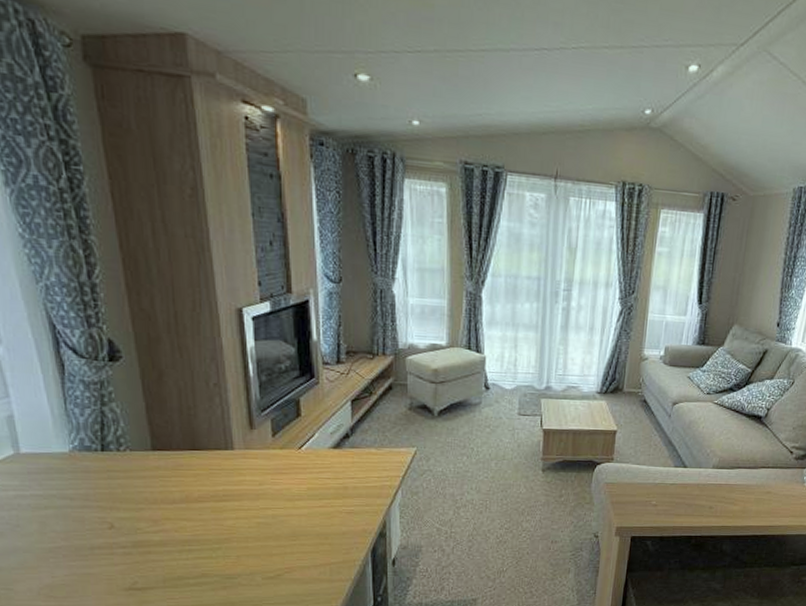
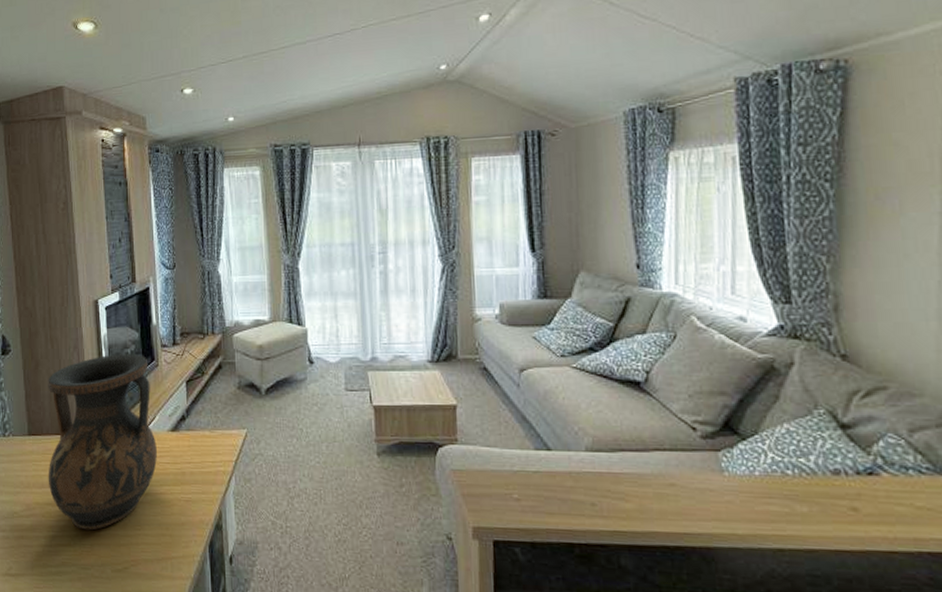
vase: none [176,368,316,543] -> present [48,354,157,531]

